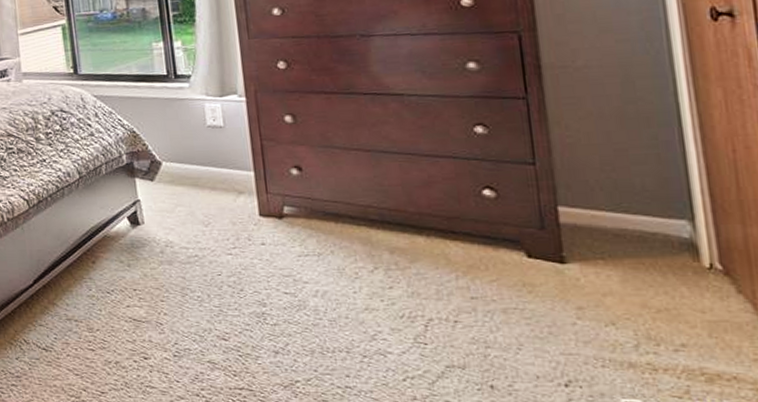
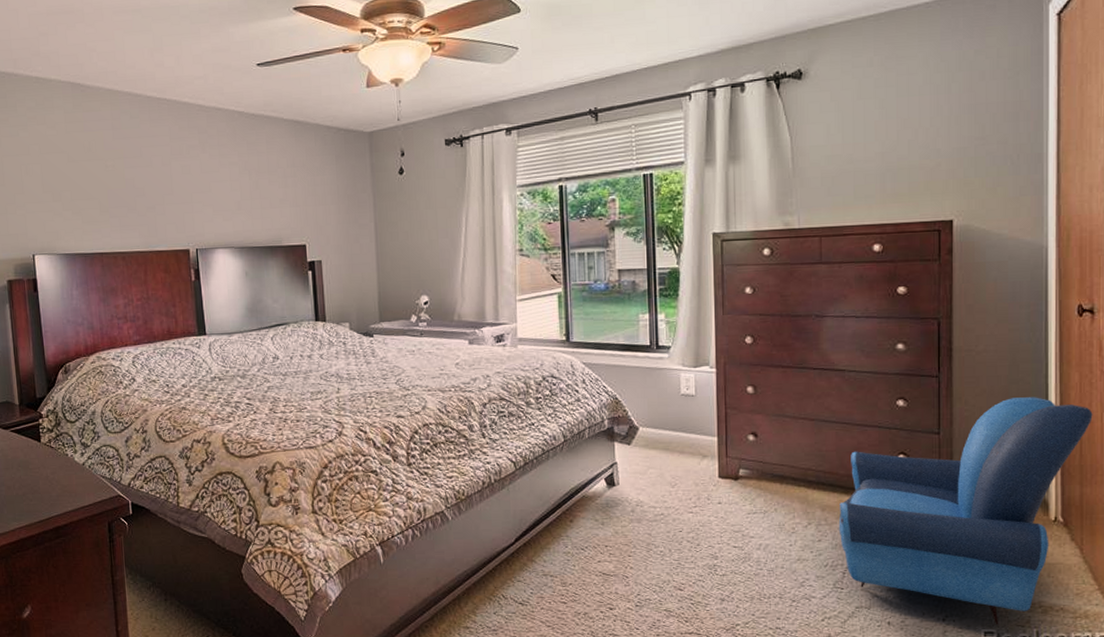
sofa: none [412,118,750,395] -> present [838,397,1093,625]

